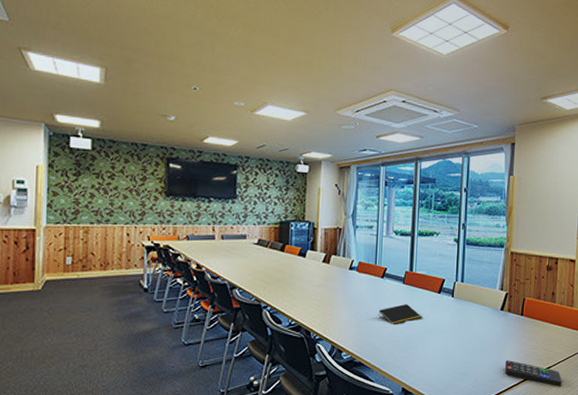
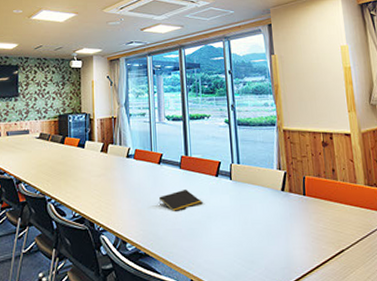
remote control: present [505,360,562,386] -> none [295,245,360,272]

